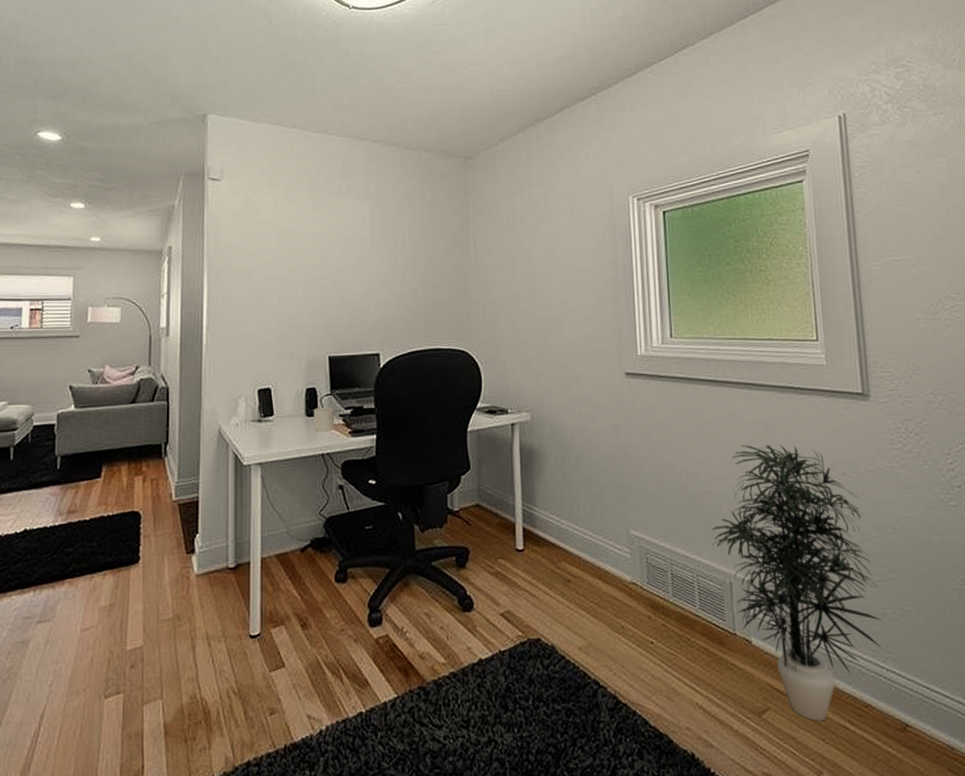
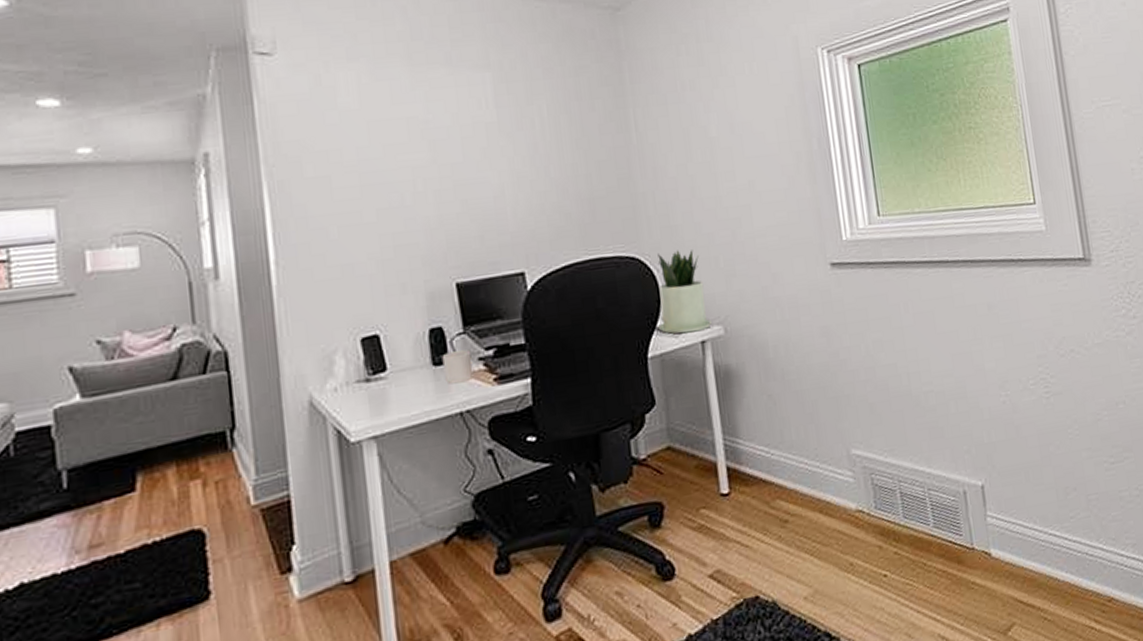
planter: none [478,349,521,416] -> present [657,250,712,334]
plant: present [711,445,882,721] -> none [940,326,1121,628]

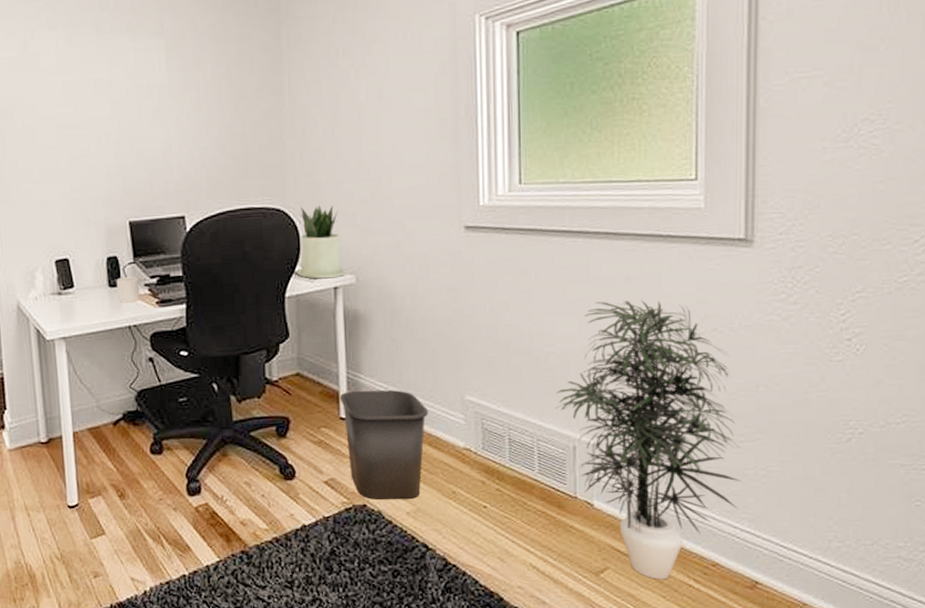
waste bin: none [717,452,817,589] -> present [339,390,428,499]
plant: none [940,326,1121,628] -> present [555,300,741,580]

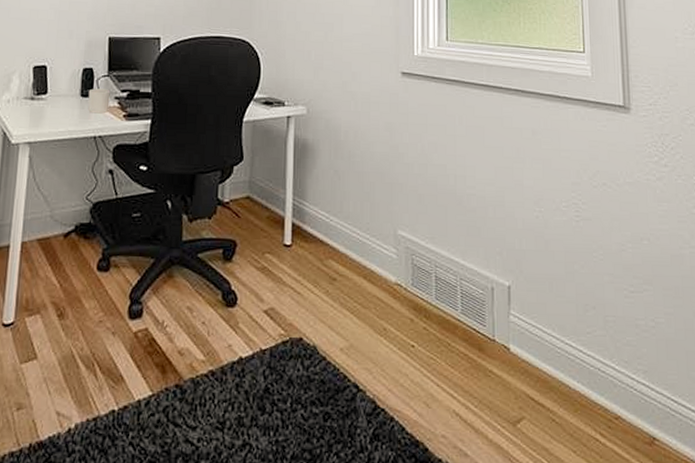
planter: present [297,205,345,279] -> none [255,40,298,108]
waste bin: present [339,390,428,499] -> none [284,217,364,334]
plant: present [555,300,741,580] -> none [476,151,635,433]

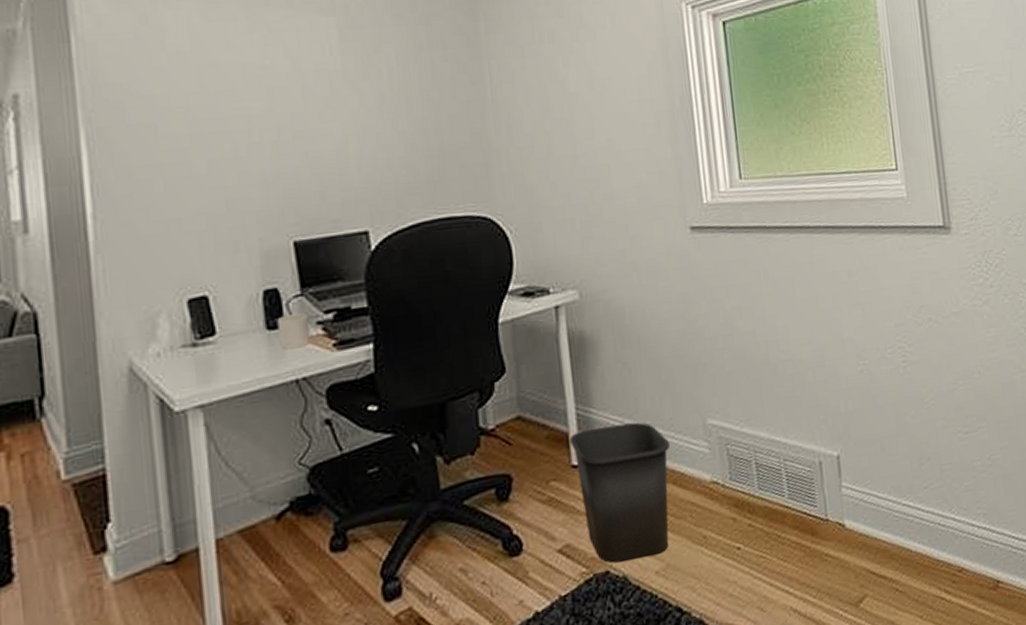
waste bin: none [284,217,364,334] -> present [569,422,670,563]

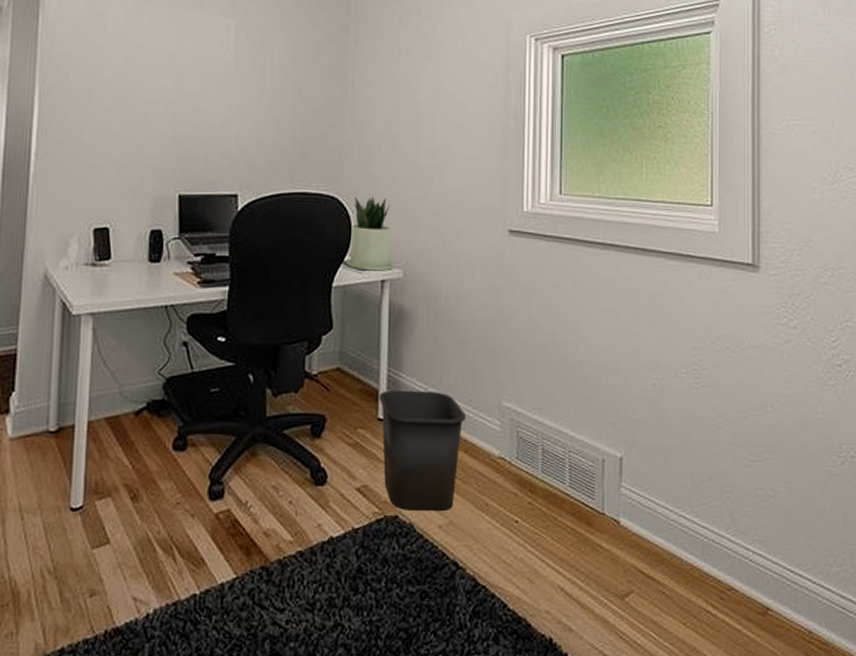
mug: present [276,313,311,350] -> none [157,252,182,281]
planter: none [511,210,566,299] -> present [346,196,393,271]

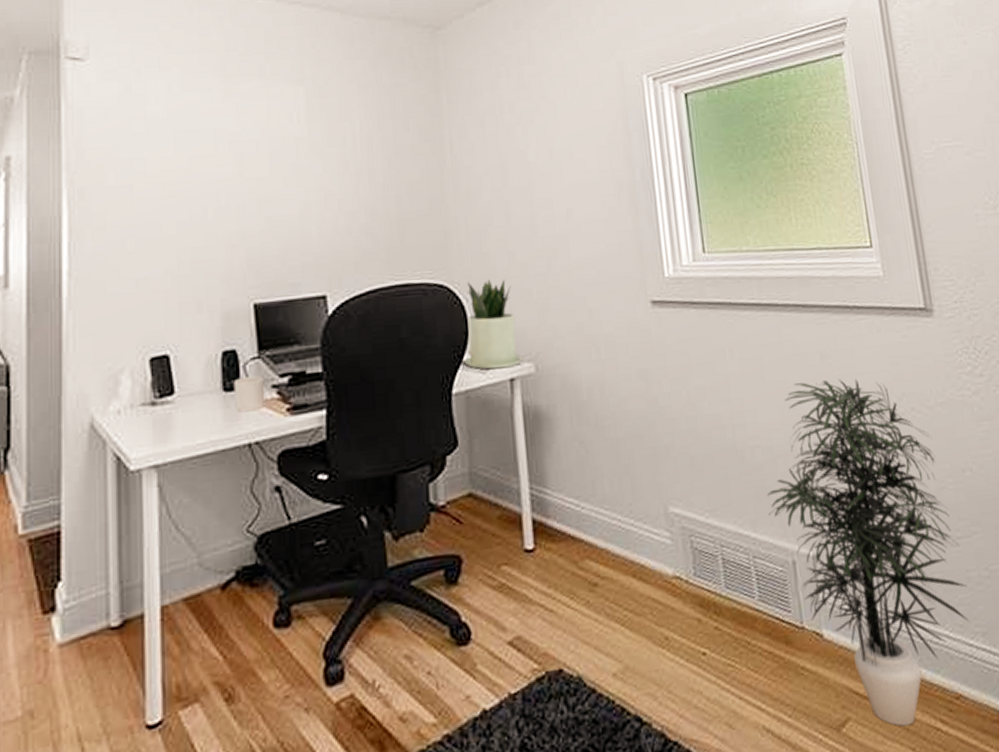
mug: none [157,252,182,281] -> present [233,376,266,413]
waste bin: present [378,390,466,511] -> none [522,506,629,661]
plant: none [586,314,753,605] -> present [767,379,969,727]

